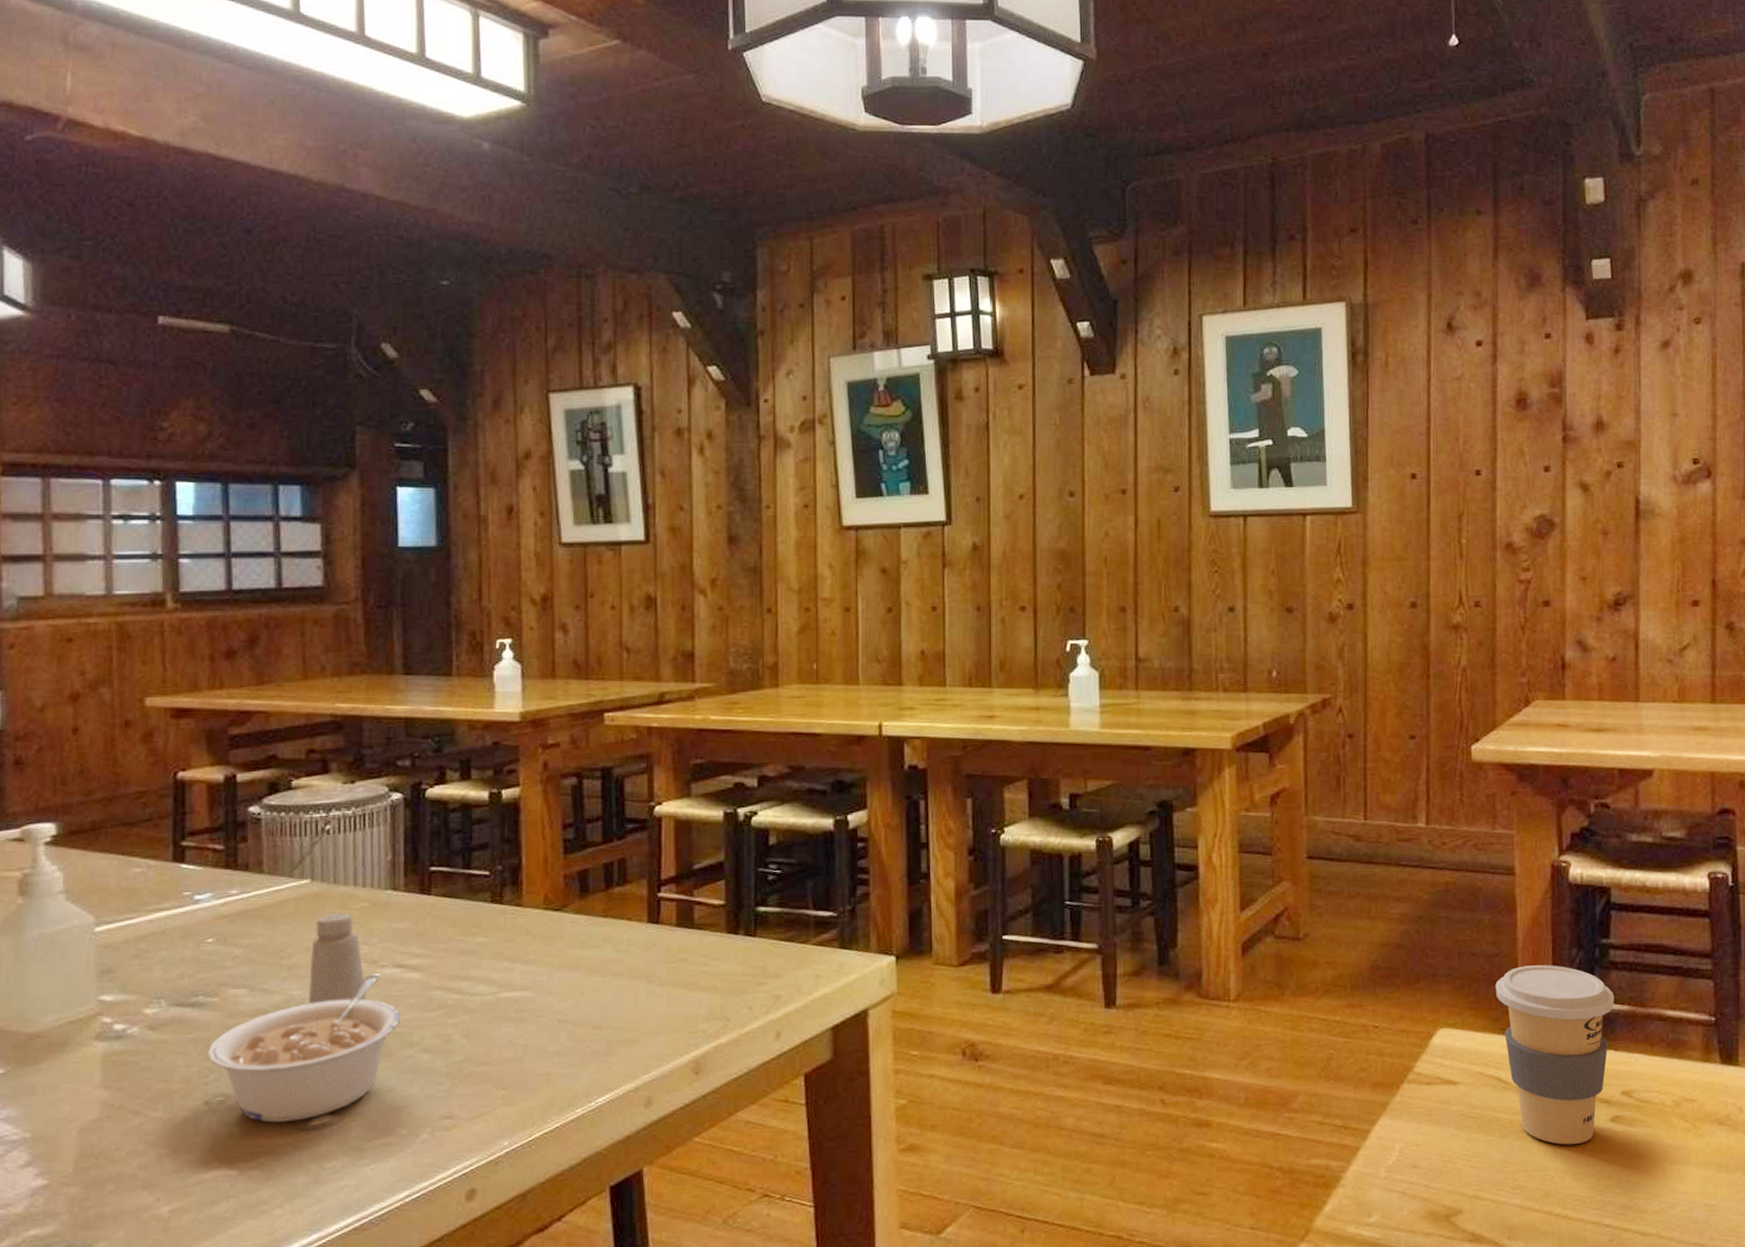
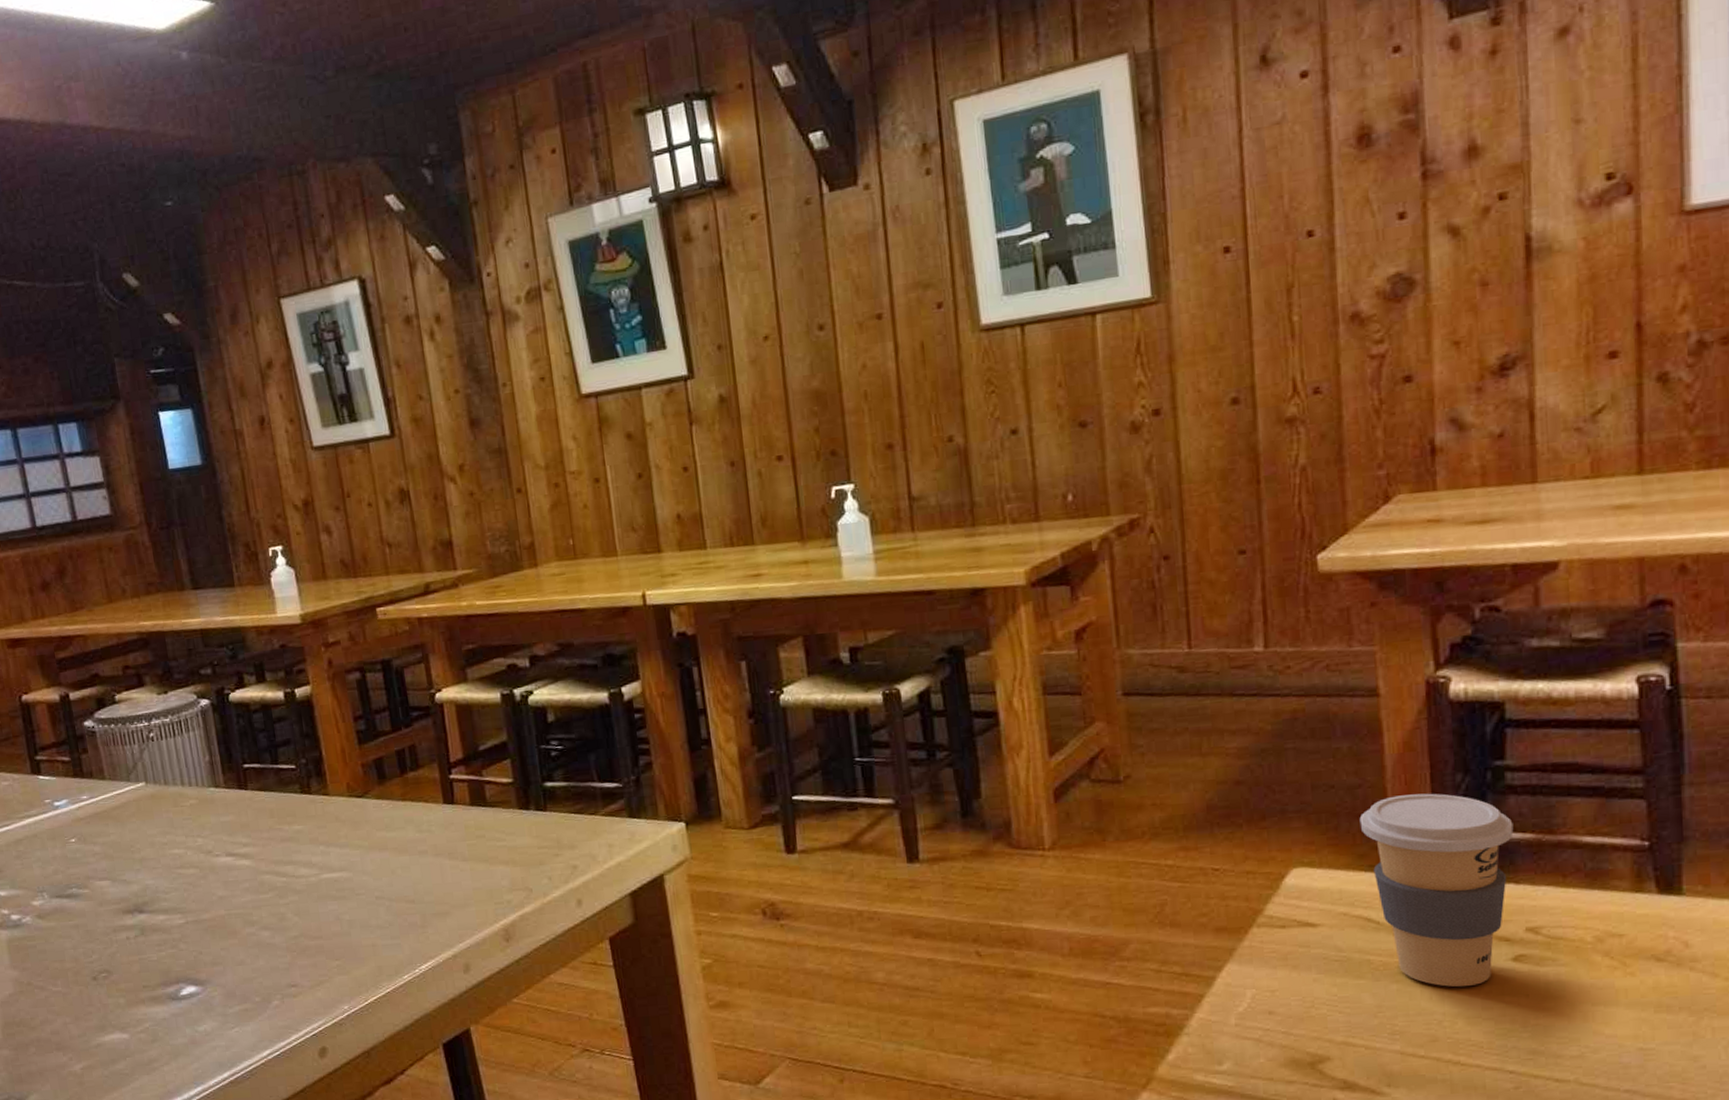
legume: present [206,974,400,1123] -> none [87,862,240,994]
saltshaker: present [309,912,367,1005] -> none [155,810,208,892]

